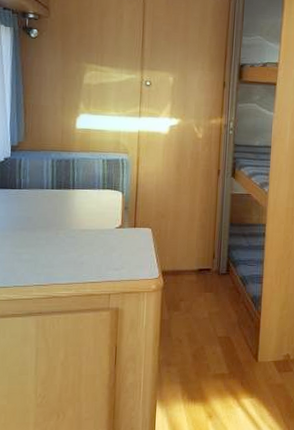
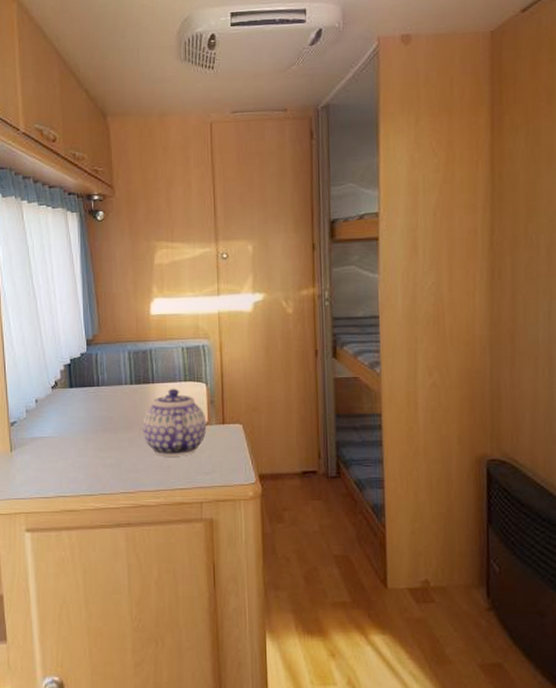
teapot: none [60,194,120,254] -> present [142,388,207,457]

